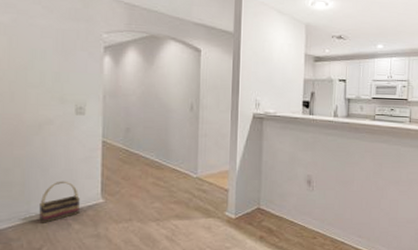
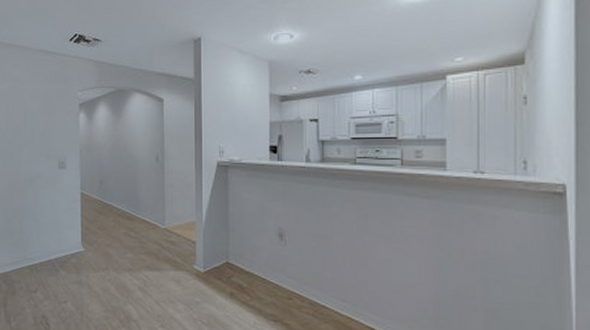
basket: present [39,181,80,223] -> none [34,230,65,269]

